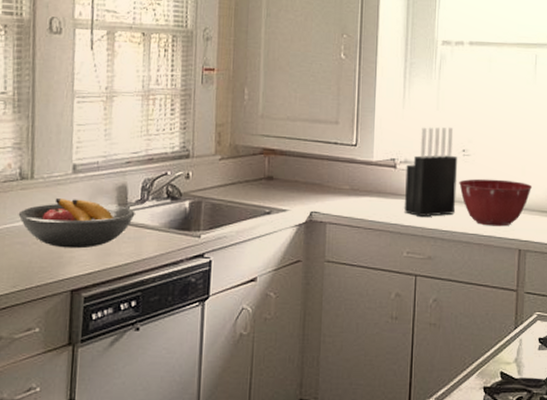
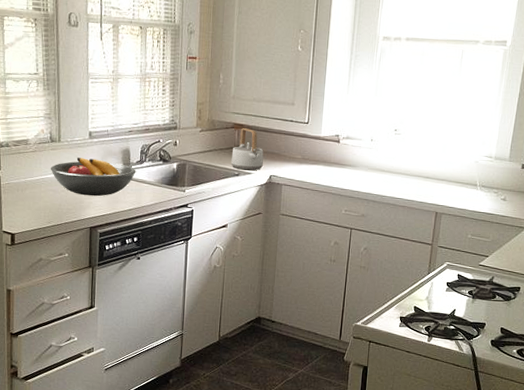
teapot: none [260,154,302,207] -> present [231,128,264,171]
knife block: present [404,127,458,217] -> none [344,109,391,183]
mixing bowl: present [459,178,533,227] -> none [390,153,451,193]

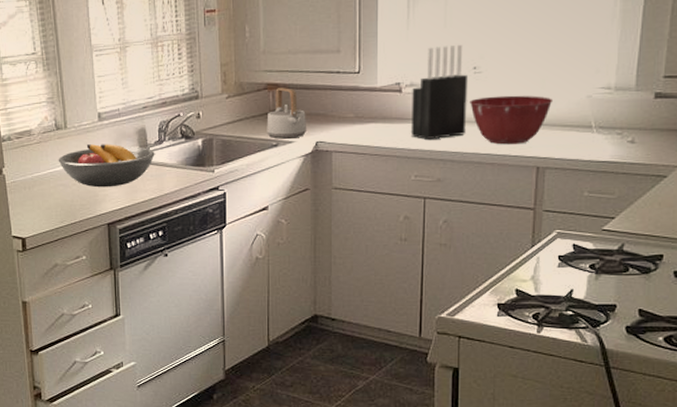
knife block: none [344,109,391,183] -> present [410,44,469,139]
mixing bowl: none [390,153,451,193] -> present [470,95,554,145]

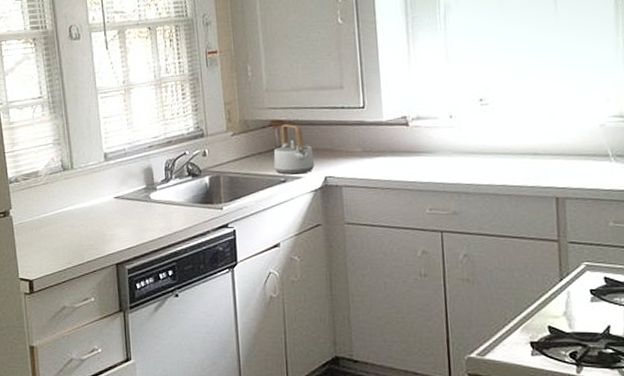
fruit bowl: present [58,143,155,188] -> none [65,183,162,228]
knife block: present [410,44,469,139] -> none [419,77,478,172]
mixing bowl: present [470,95,554,145] -> none [479,125,566,176]

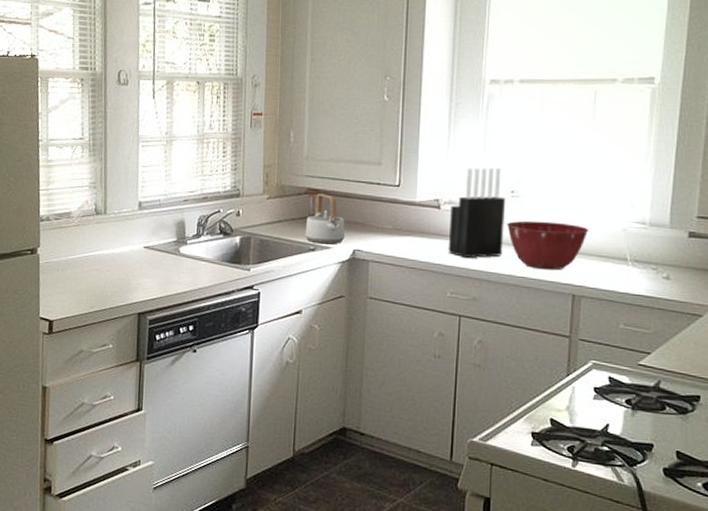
knife block: none [419,77,478,172] -> present [447,167,506,258]
mixing bowl: none [479,125,566,176] -> present [507,220,589,270]

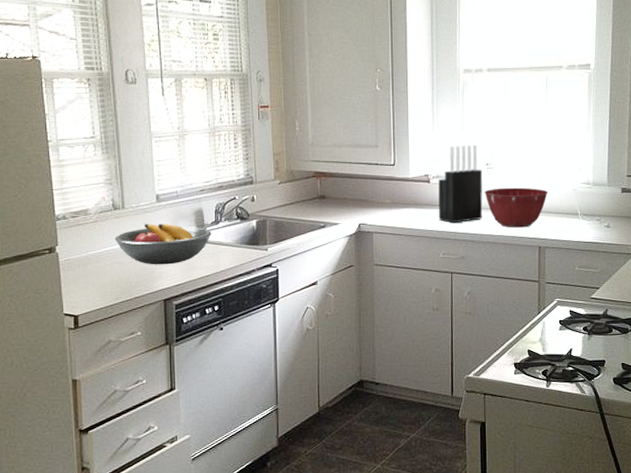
fruit bowl: none [94,231,192,277] -> present [114,223,212,265]
teapot: present [305,193,345,244] -> none [315,176,350,221]

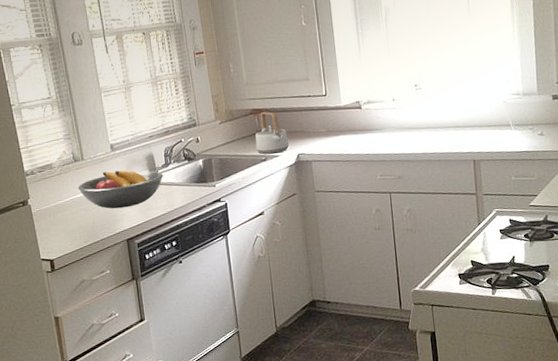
teapot: none [315,176,350,221] -> present [255,111,289,154]
knife block: present [438,144,483,223] -> none [369,67,416,145]
mixing bowl: present [484,187,549,228] -> none [415,104,479,145]

